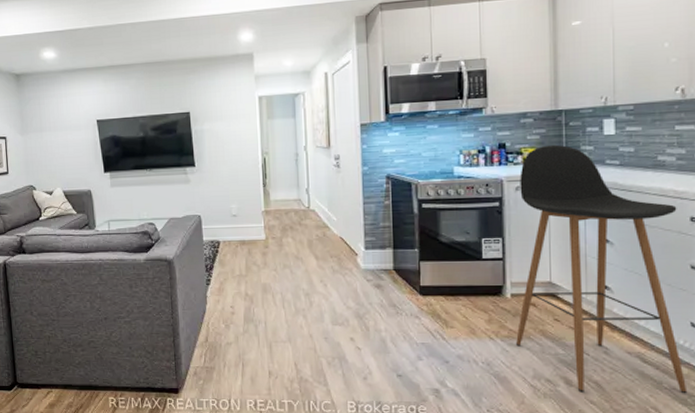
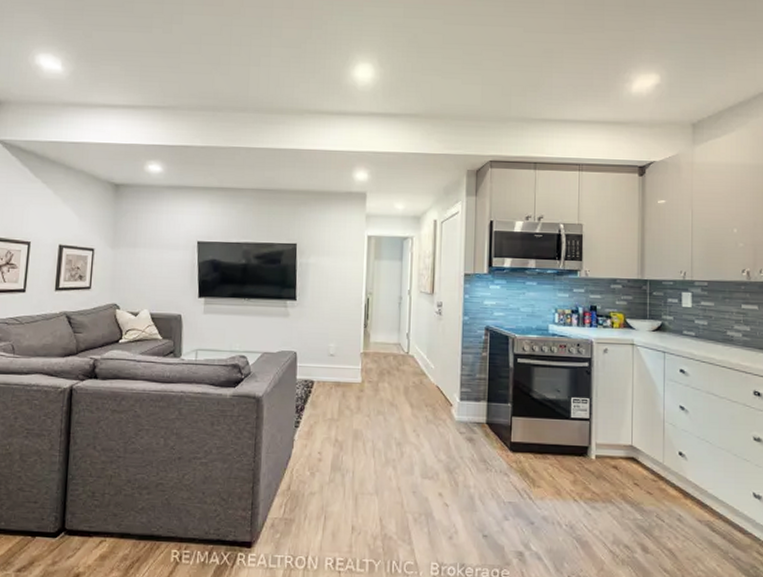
bar stool: present [516,144,688,394] -> none [598,311,750,565]

